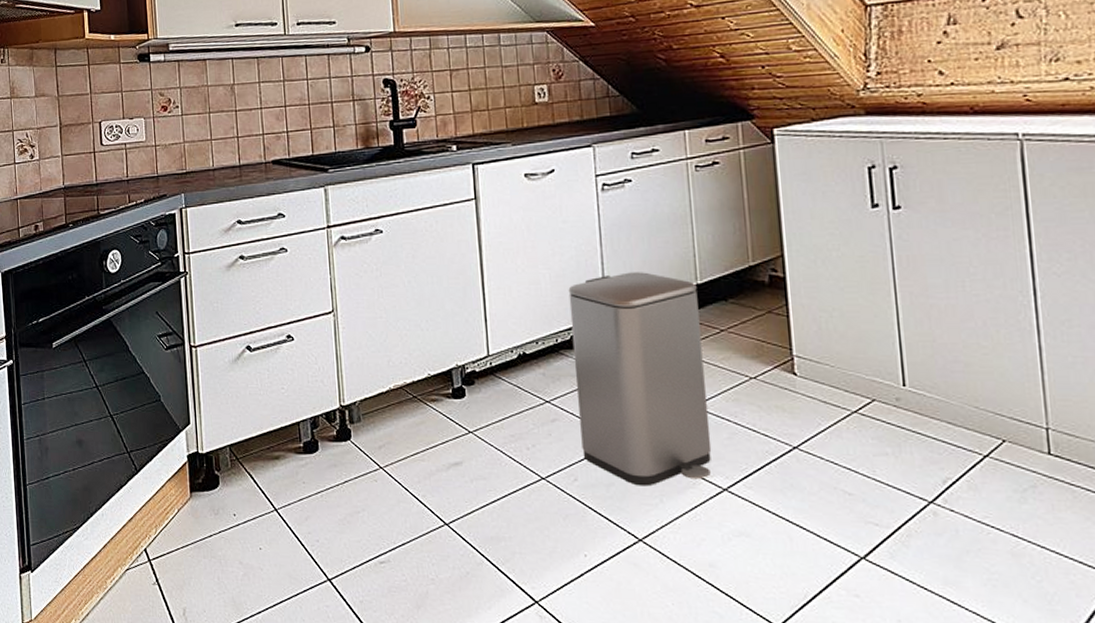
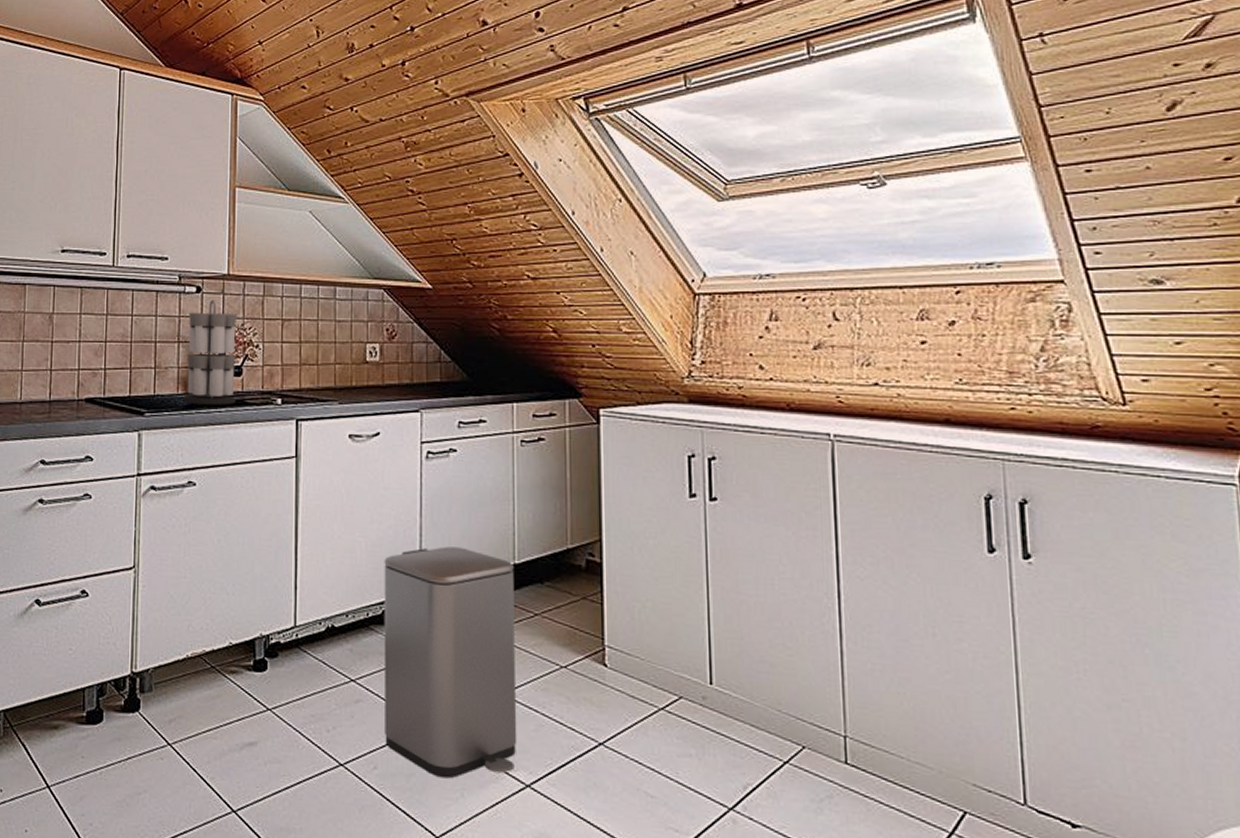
spice rack: none [360,57,413,158] -> present [183,299,238,405]

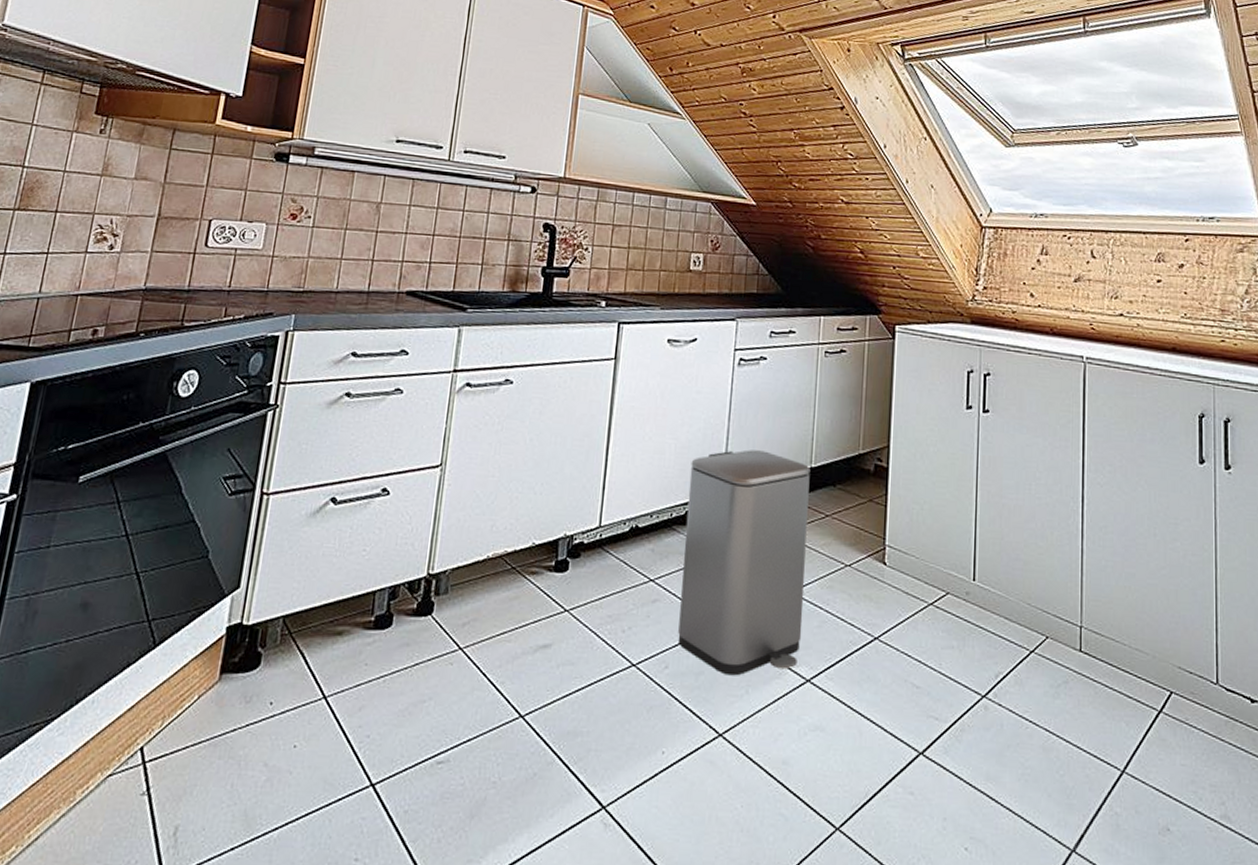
spice rack: present [183,299,238,405] -> none [507,200,570,305]

